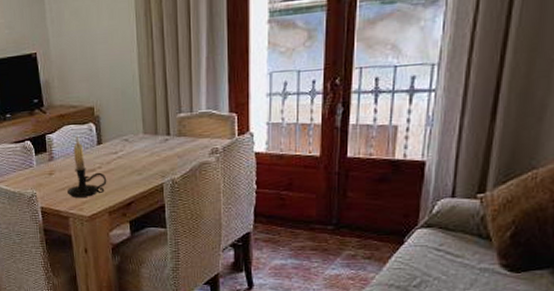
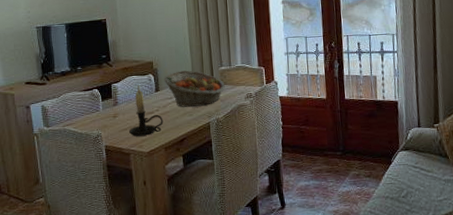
fruit basket: none [107,118,184,164] -> present [163,70,225,107]

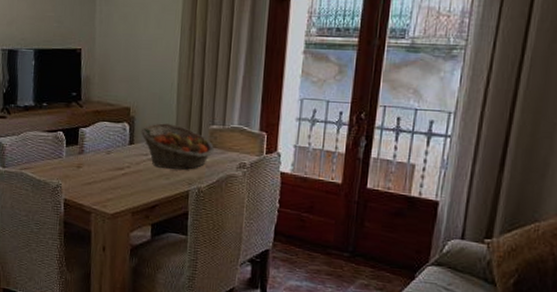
candle holder: present [128,84,164,137] -> none [92,133,134,195]

